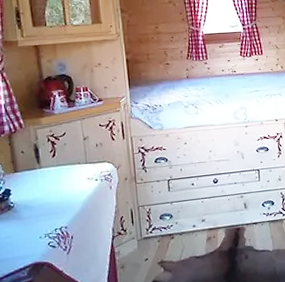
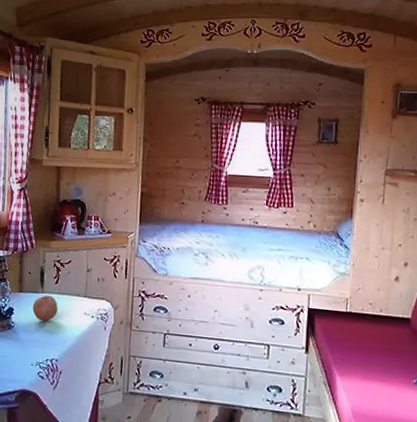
fruit: none [31,169,59,195] -> present [32,295,58,322]

